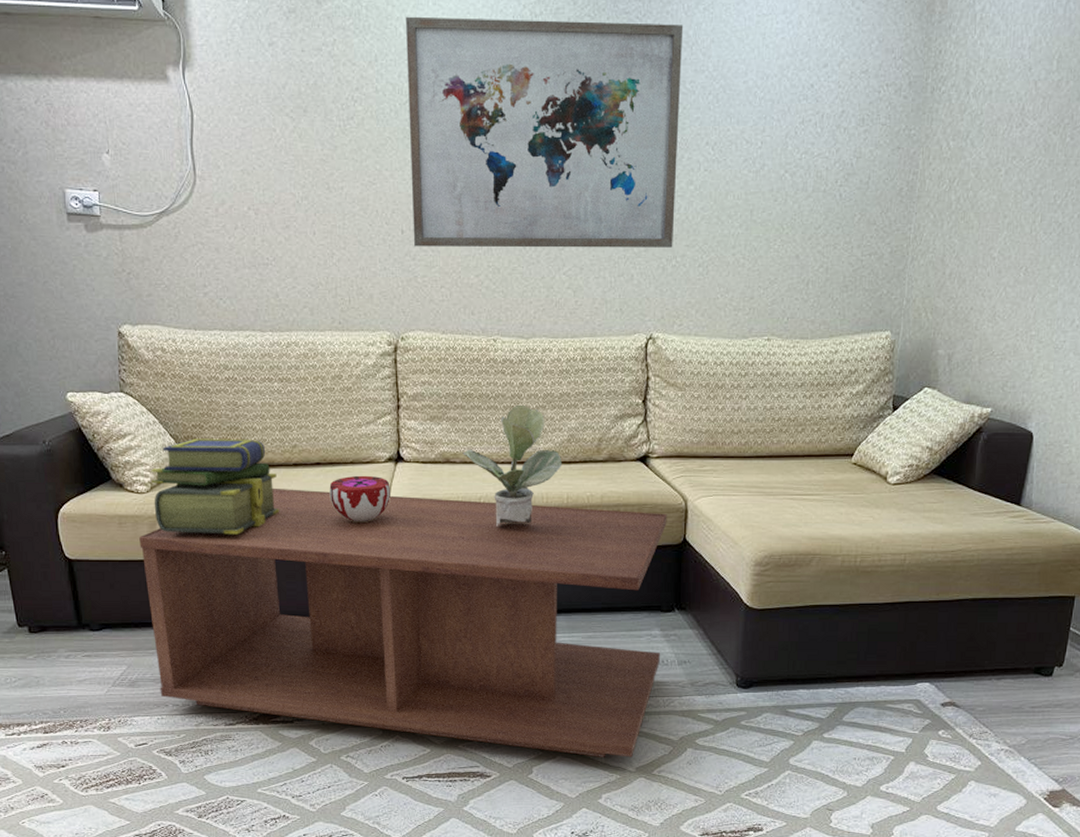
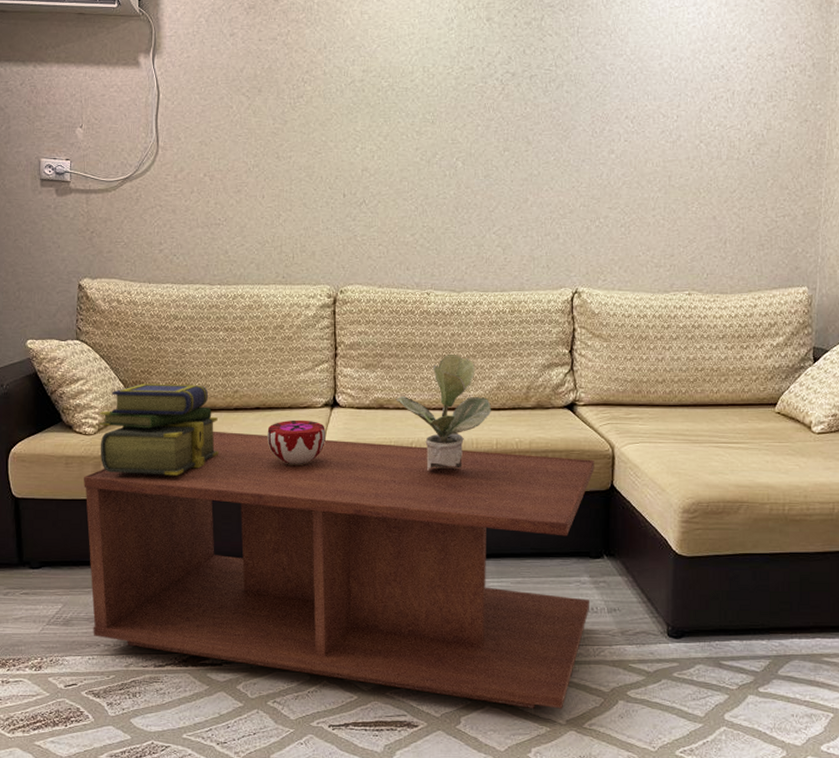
wall art: present [406,16,684,248] -> none [352,11,603,210]

